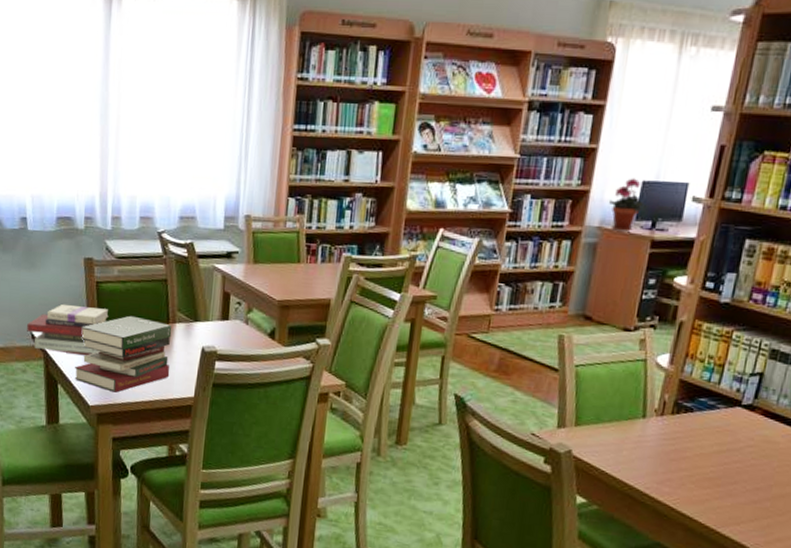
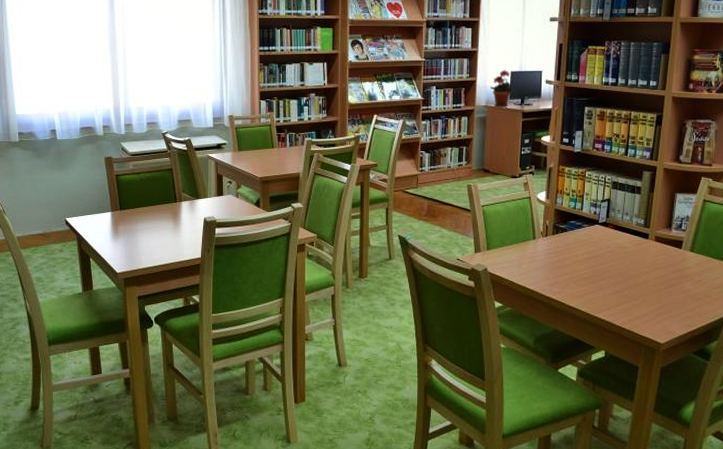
books: present [27,303,109,356] -> none [61,194,128,234]
books: present [74,315,172,393] -> none [103,199,180,260]

